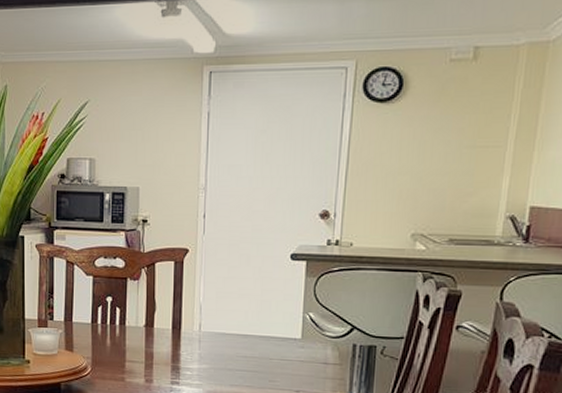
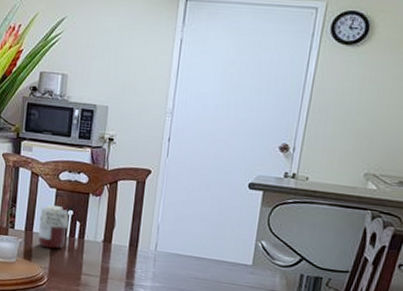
jar: none [79,293,108,338] -> present [38,205,69,249]

